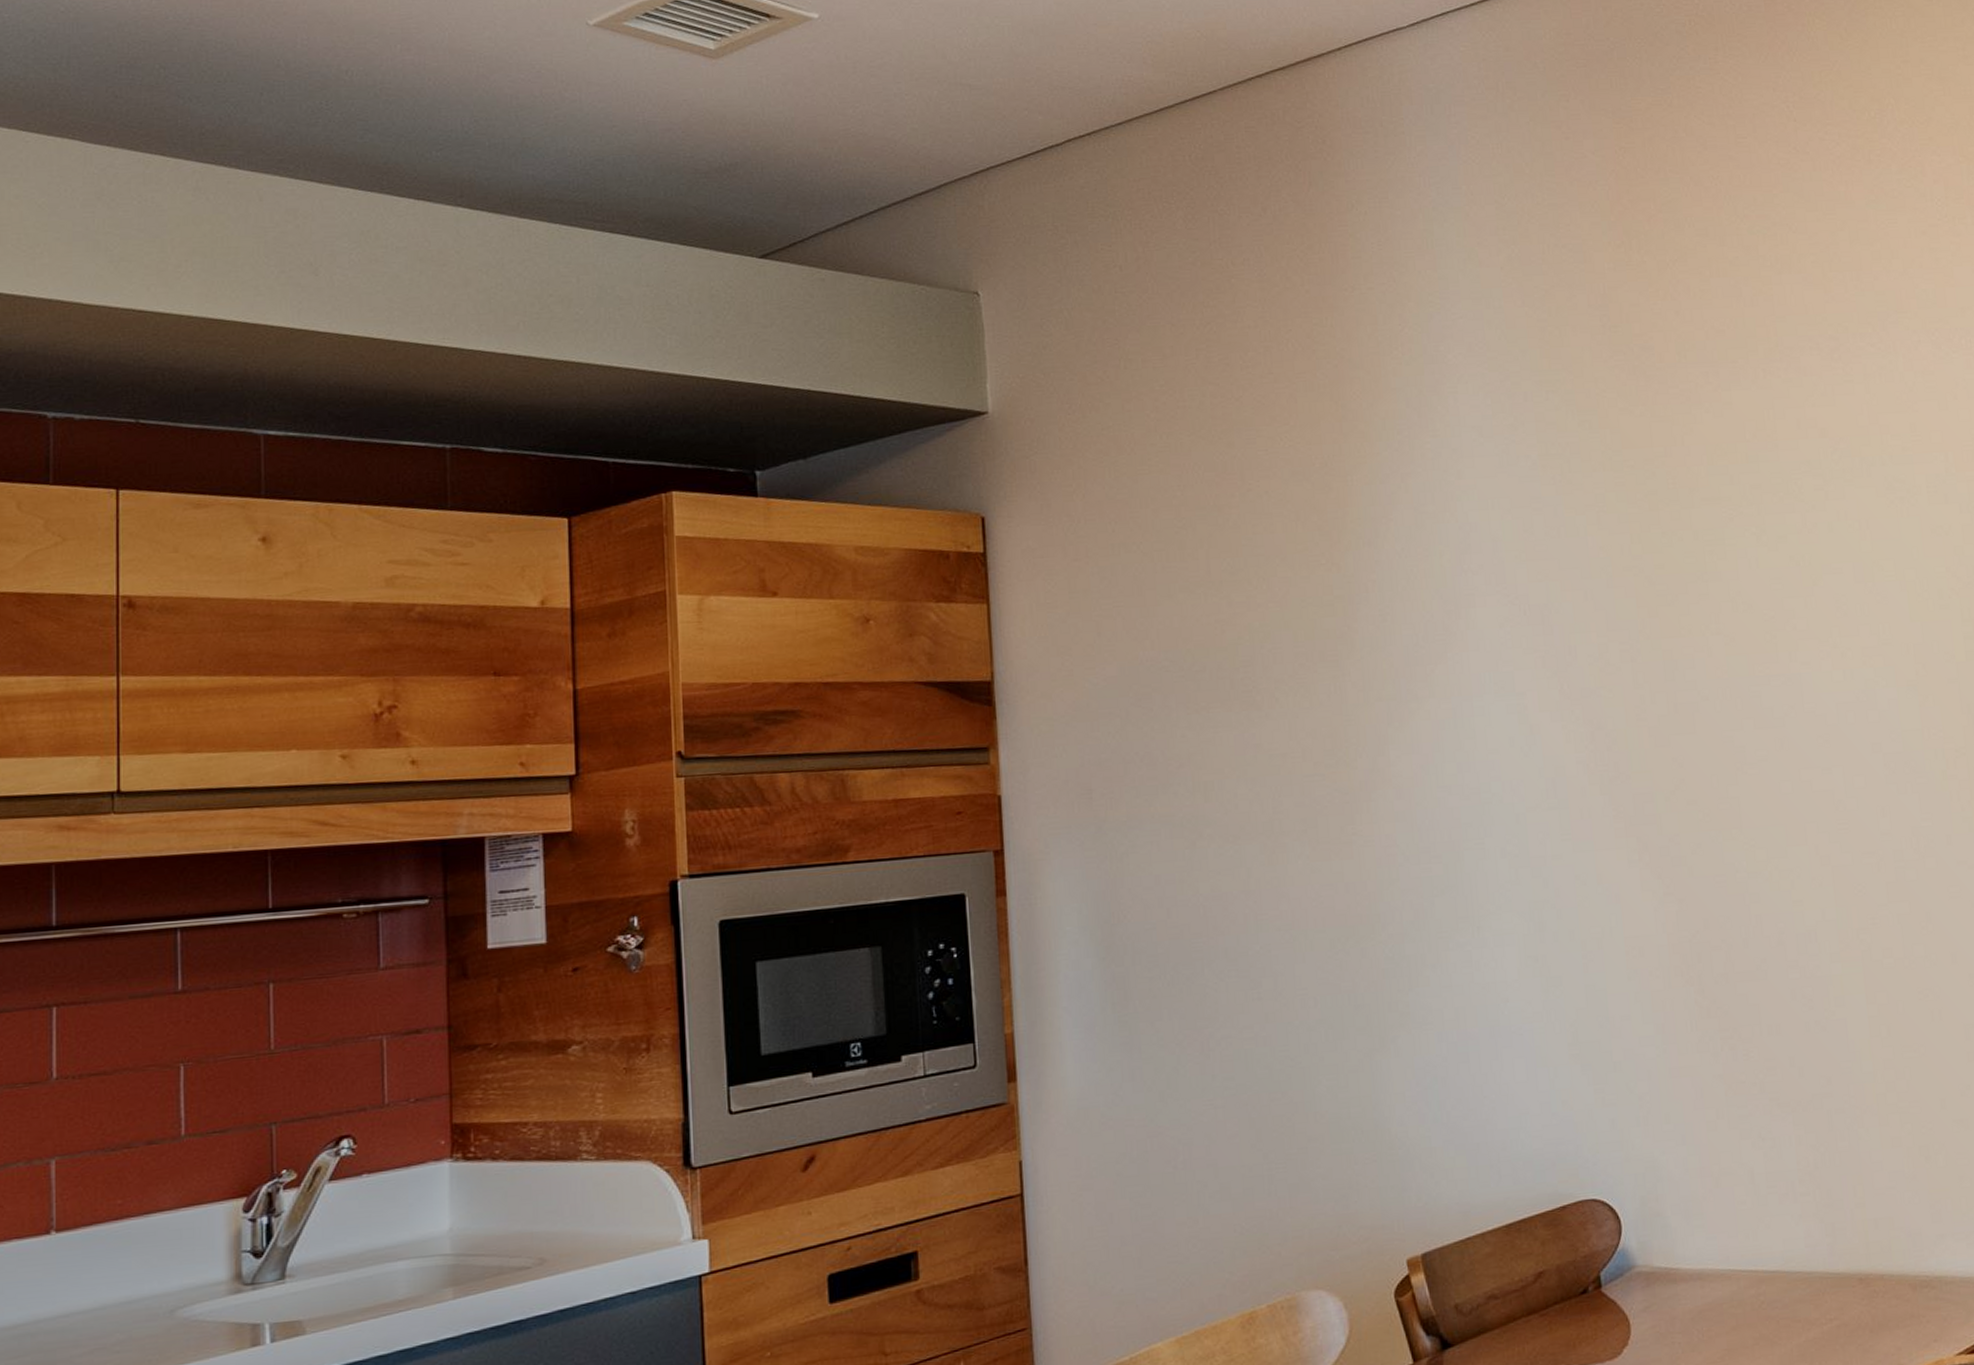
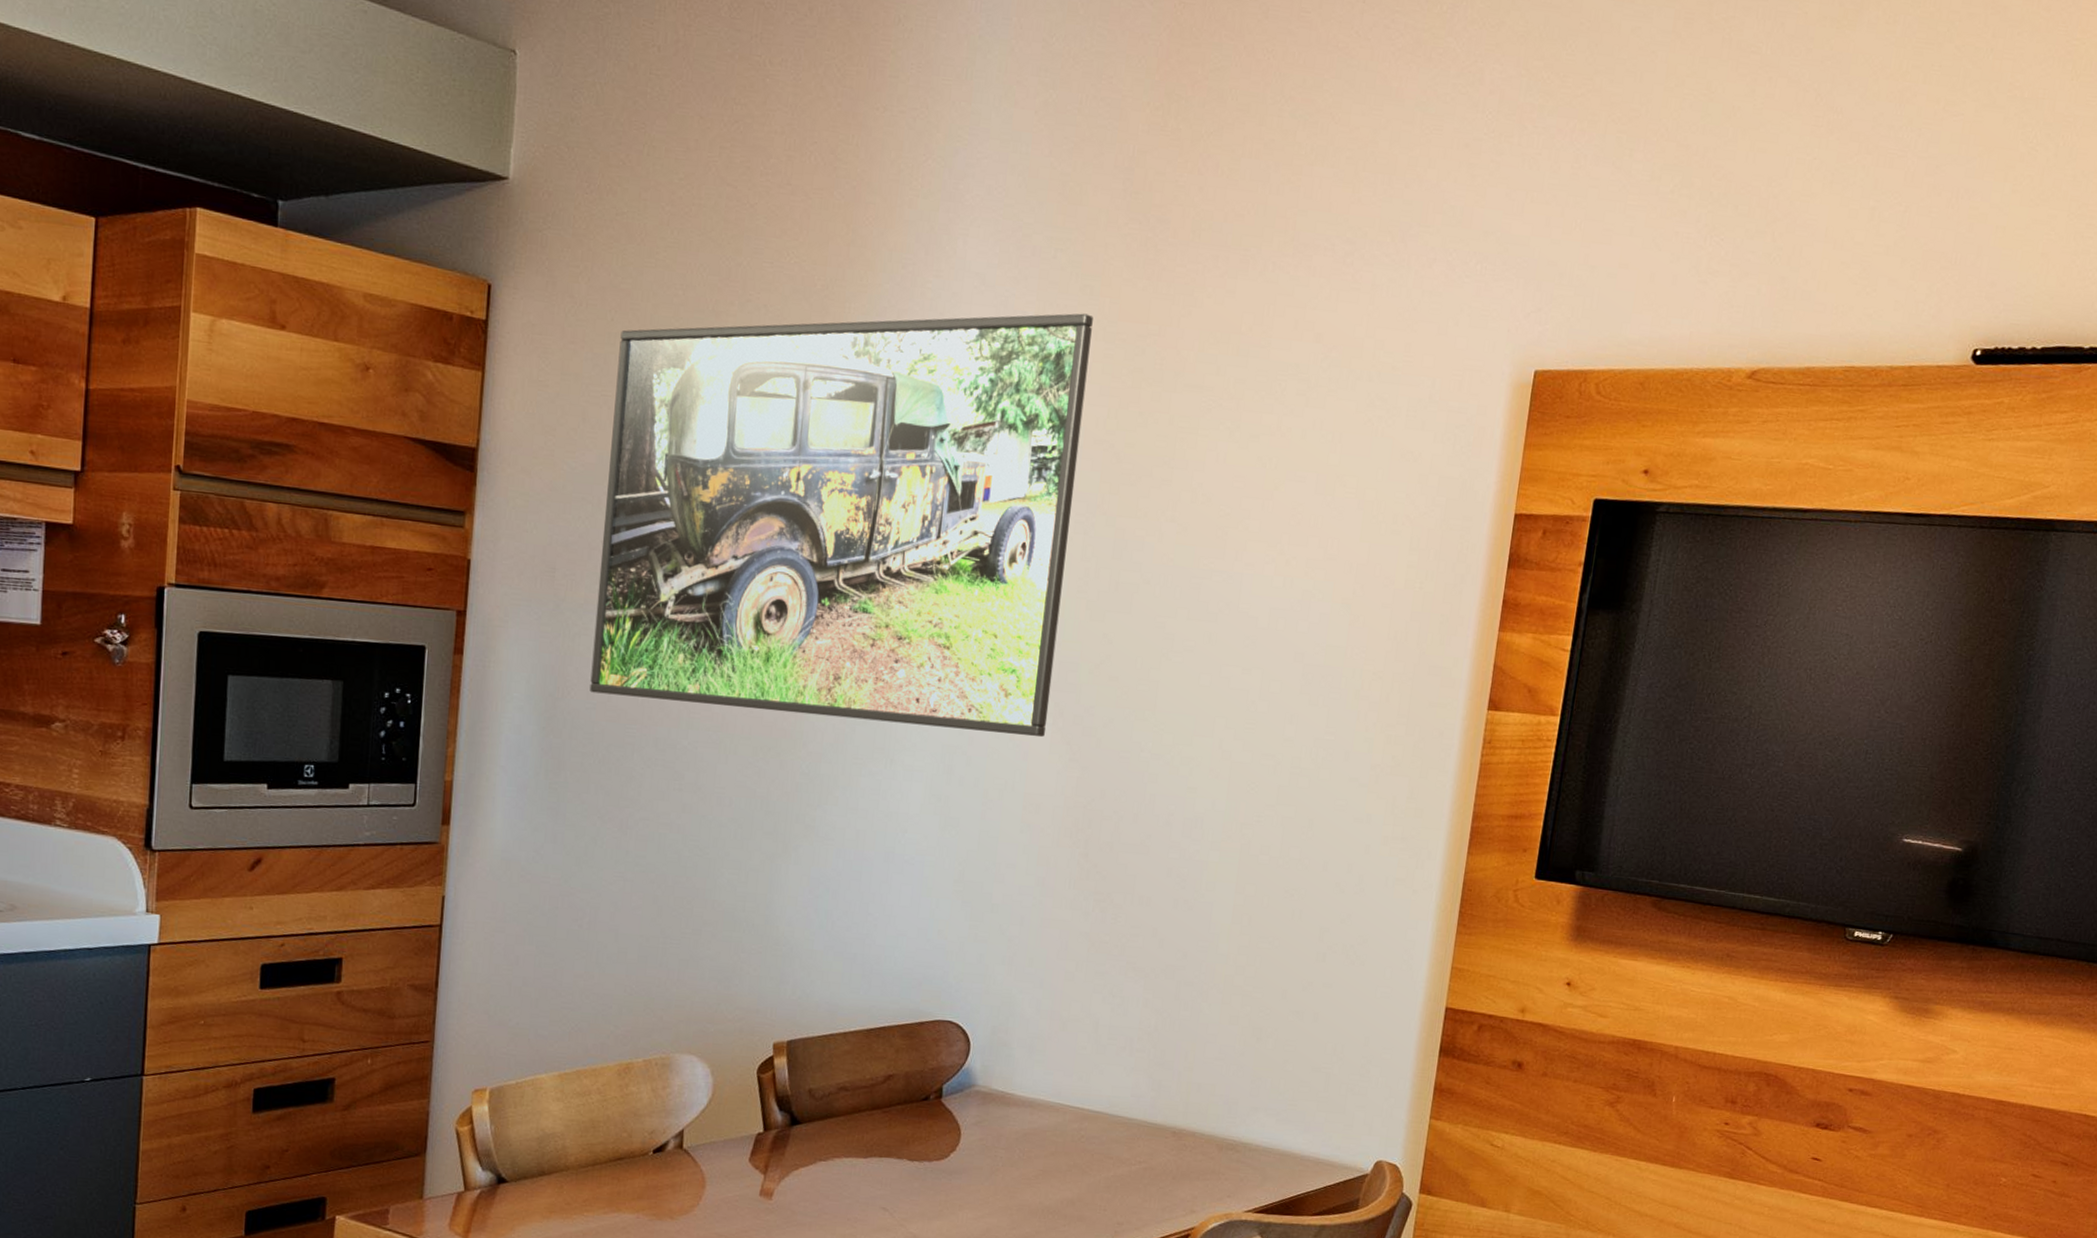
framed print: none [1124,447,1634,912] -> present [590,313,1093,738]

